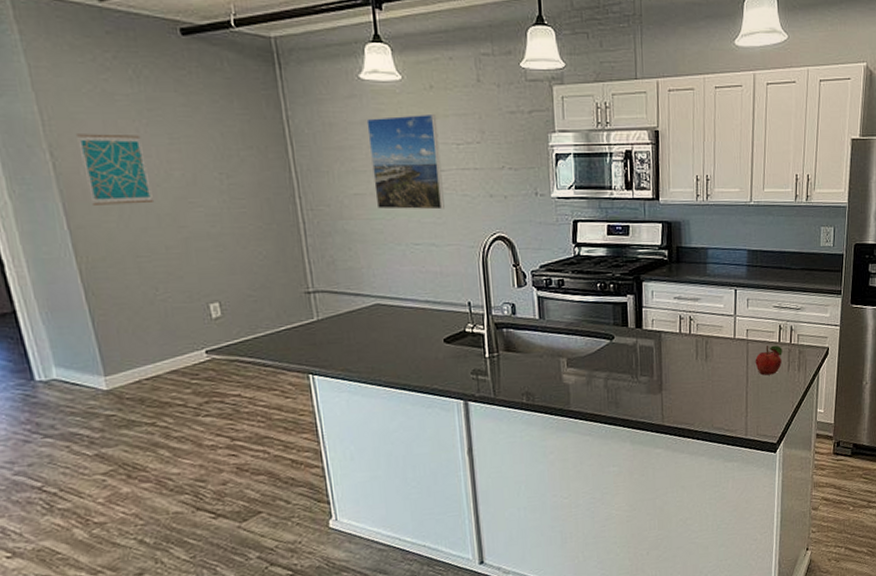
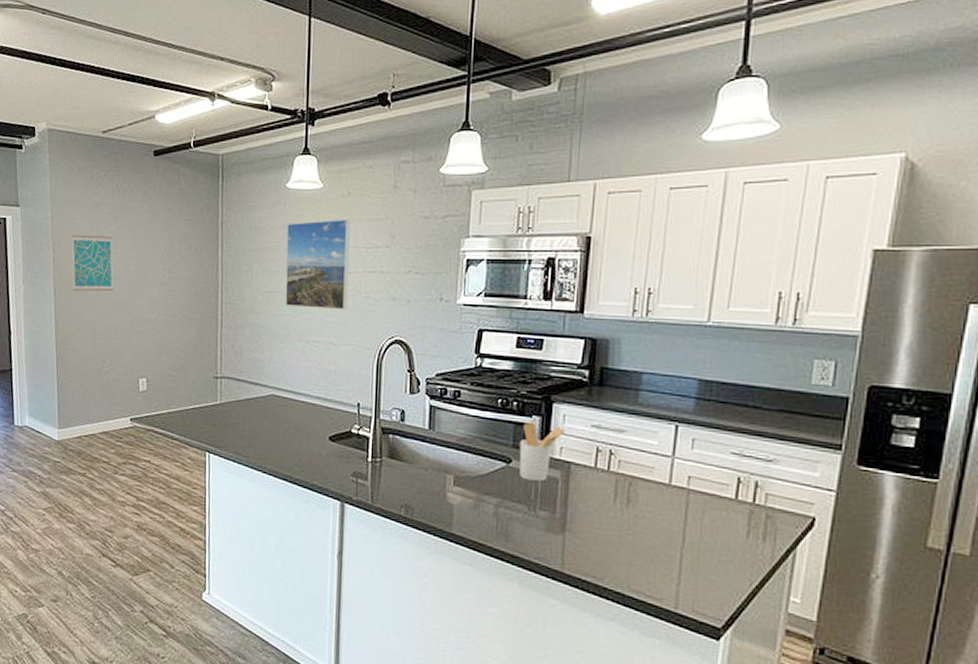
utensil holder: none [619,300,654,352] -> present [519,421,565,481]
fruit: present [755,345,782,376] -> none [697,501,740,539]

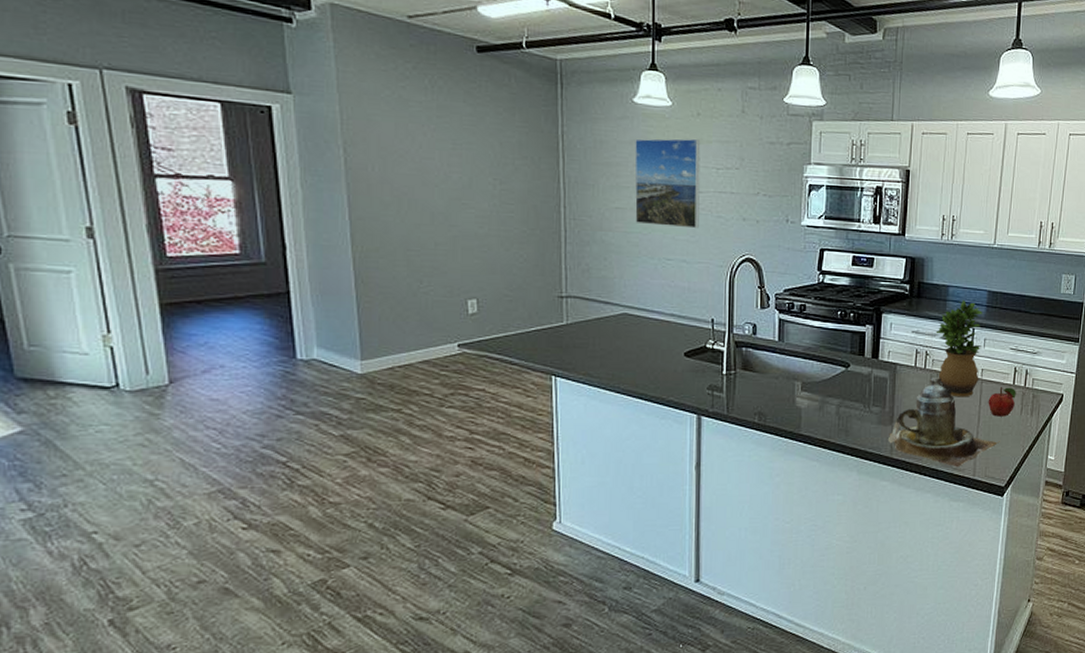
wall art: present [71,235,114,292] -> none [370,133,431,202]
utensil holder: present [519,421,565,481] -> none [856,330,892,381]
teapot: none [558,482,715,596] -> present [887,378,1000,468]
potted plant: none [623,389,690,510] -> present [936,299,983,397]
fruit: none [697,501,740,539] -> present [988,387,1016,417]

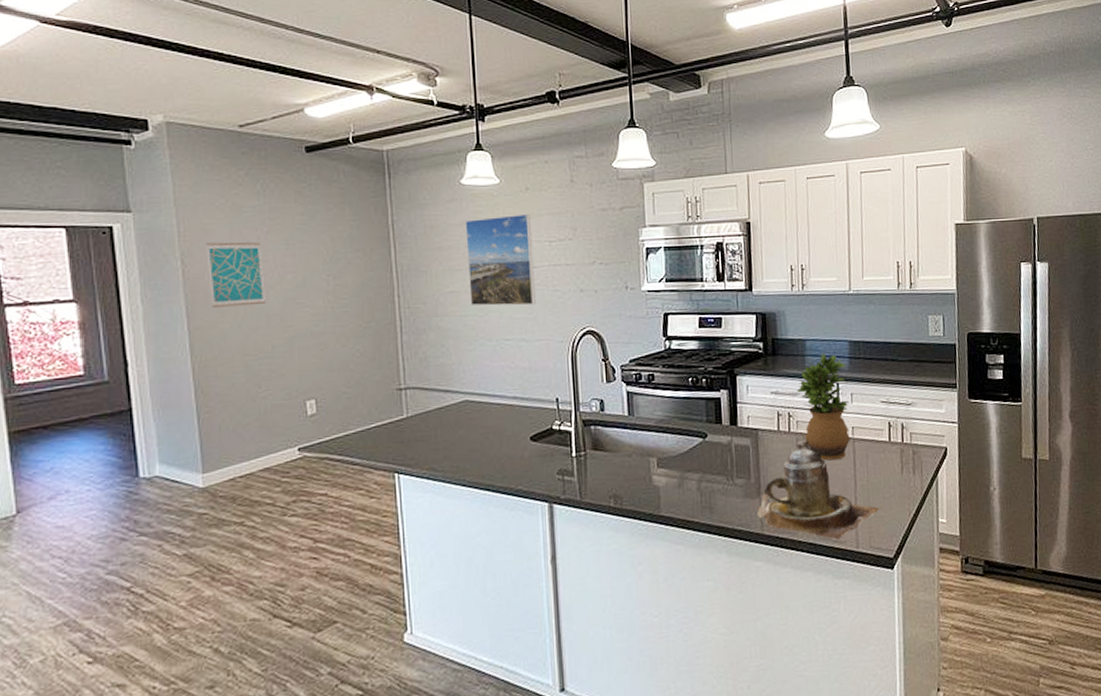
wall art: none [370,133,431,202] -> present [206,242,267,308]
fruit: present [988,387,1016,417] -> none [863,444,894,479]

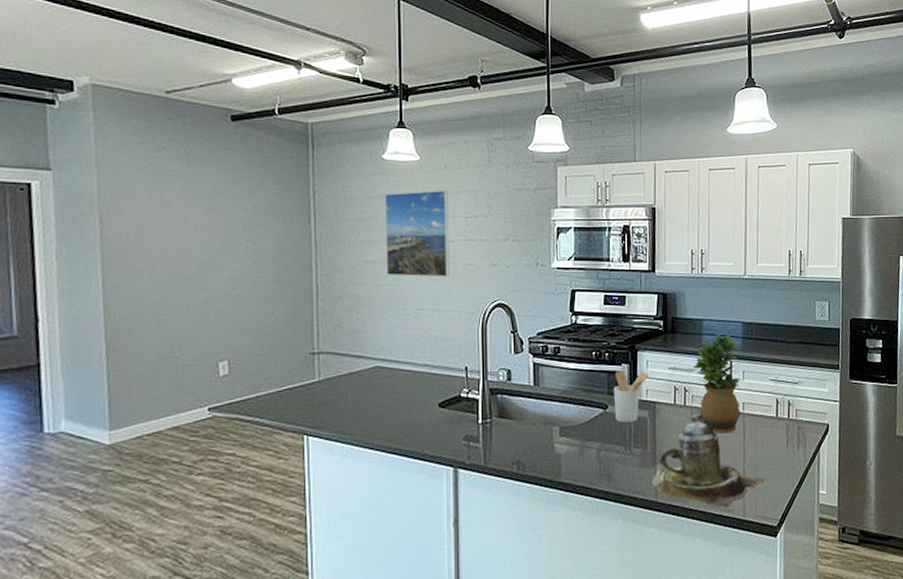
wall art: present [206,242,267,308] -> none [125,203,184,267]
utensil holder: none [712,396,750,452] -> present [613,369,649,423]

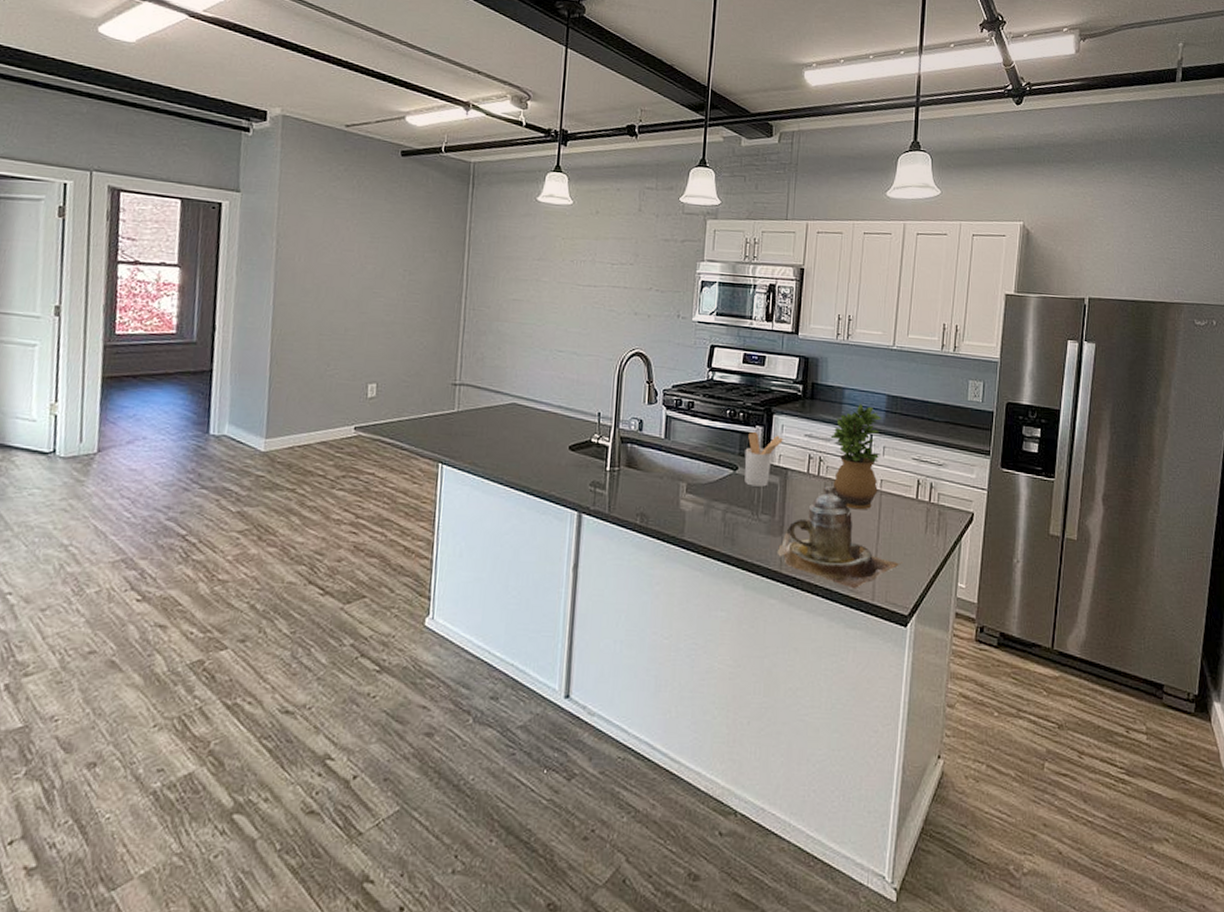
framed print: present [385,189,450,277] -> none [530,234,597,322]

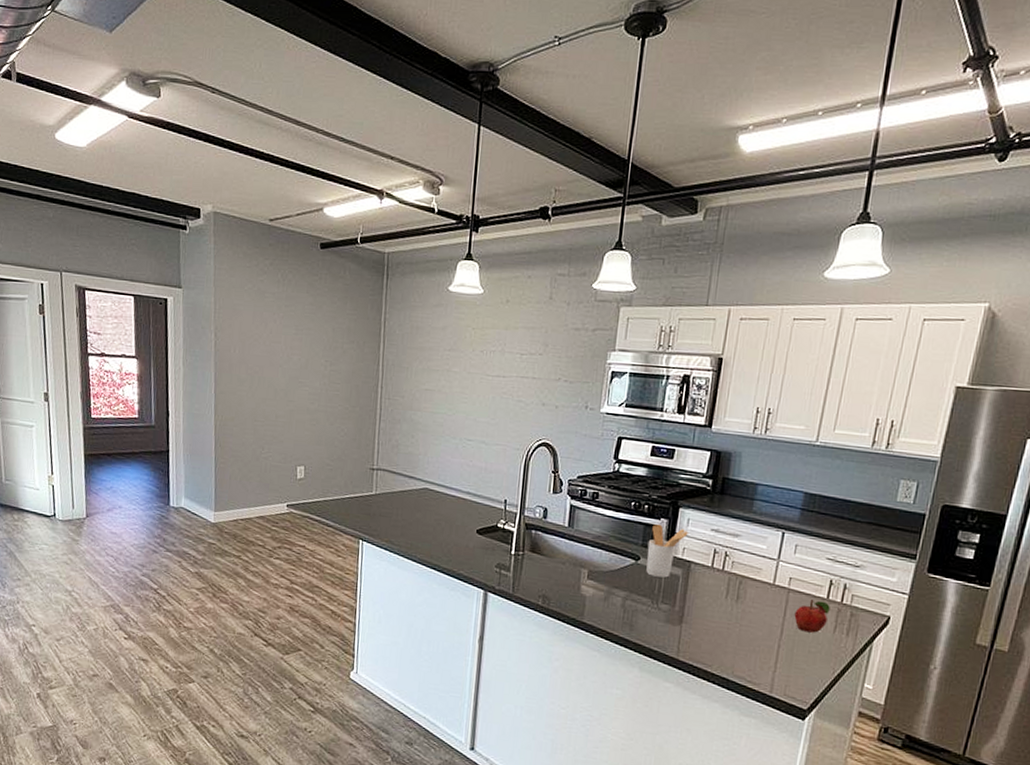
teapot: present [777,486,902,589] -> none [675,580,806,681]
potted plant: present [830,403,882,510] -> none [737,500,796,606]
fruit: none [888,501,920,535] -> present [794,600,830,633]

